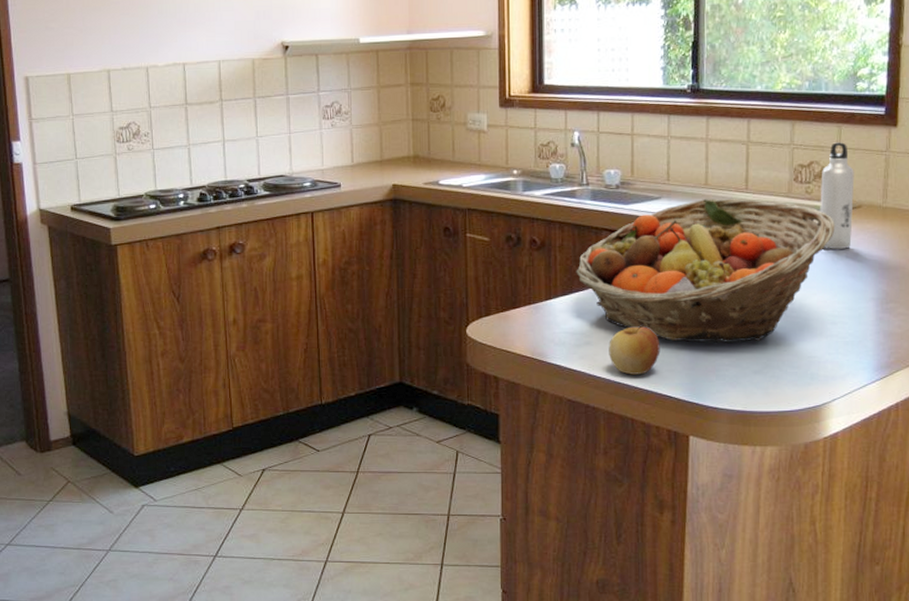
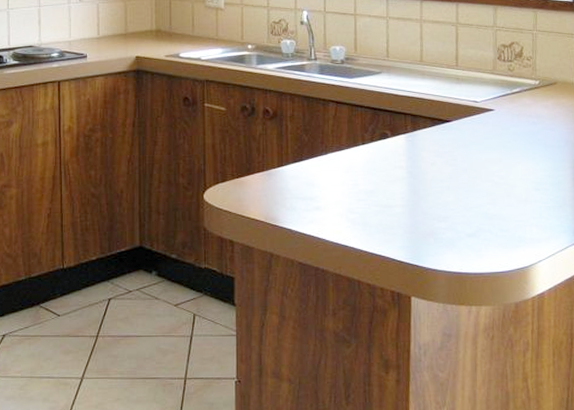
fruit basket: present [576,198,836,343] -> none [305,74,535,208]
apple: present [609,325,660,375] -> none [336,191,383,238]
water bottle: present [820,142,854,249] -> none [521,25,550,122]

